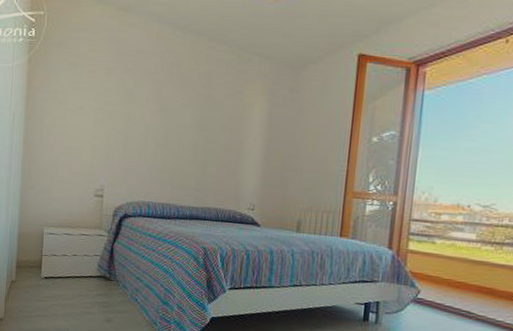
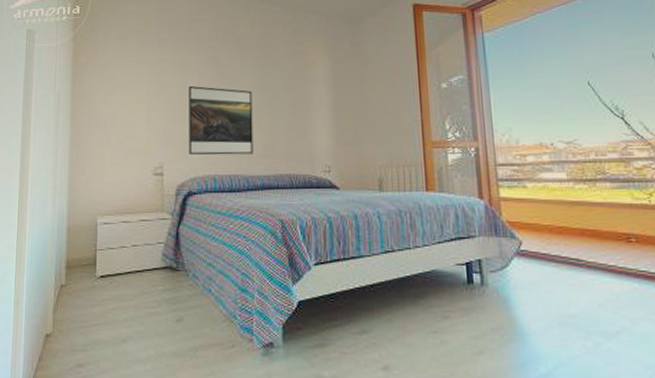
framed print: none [127,116,190,187] -> present [189,85,253,155]

